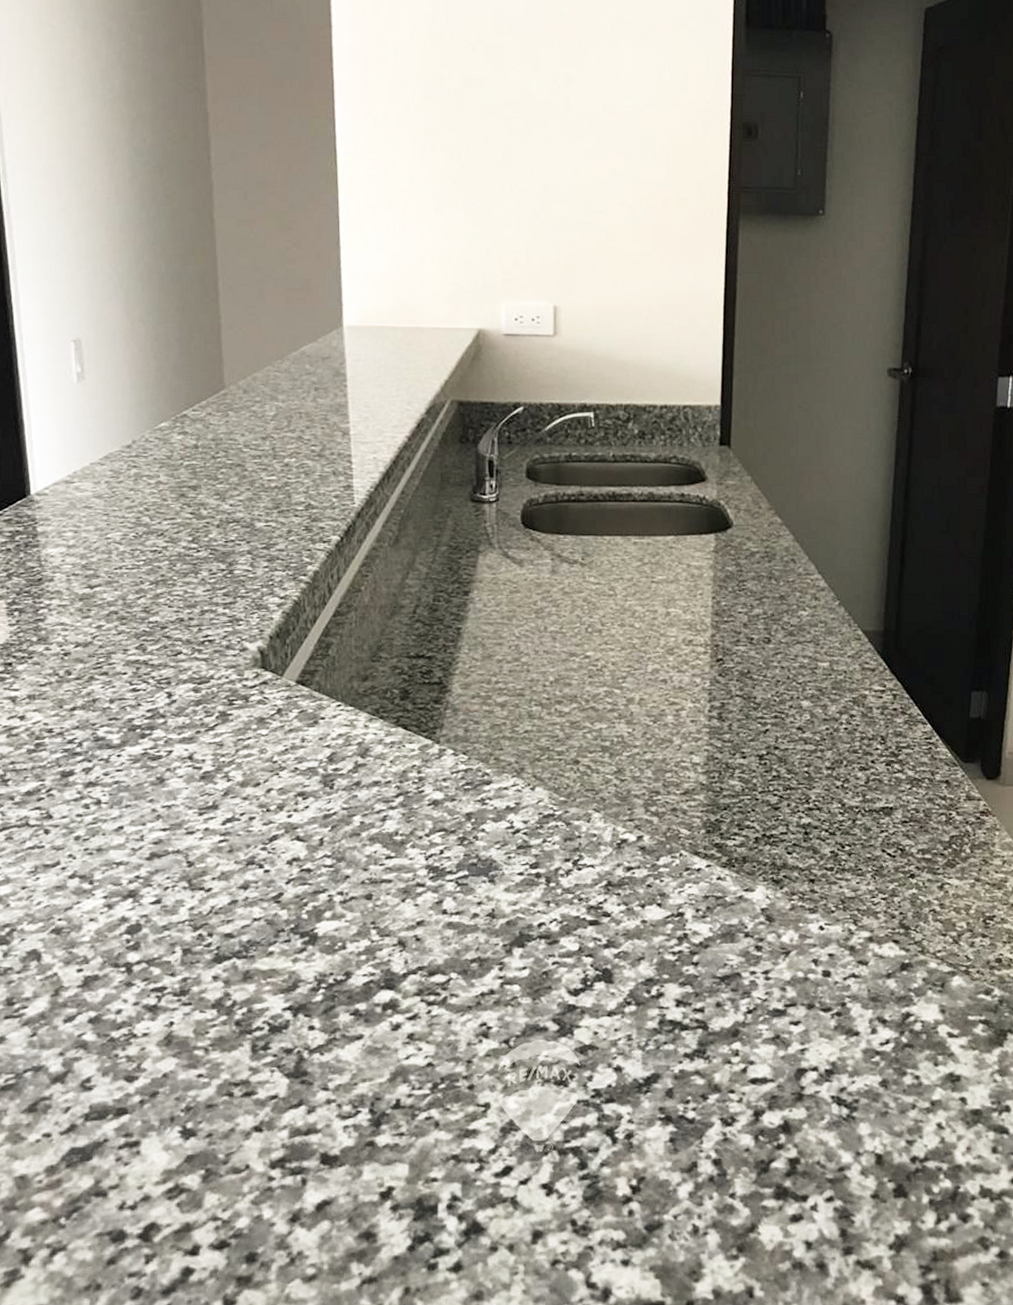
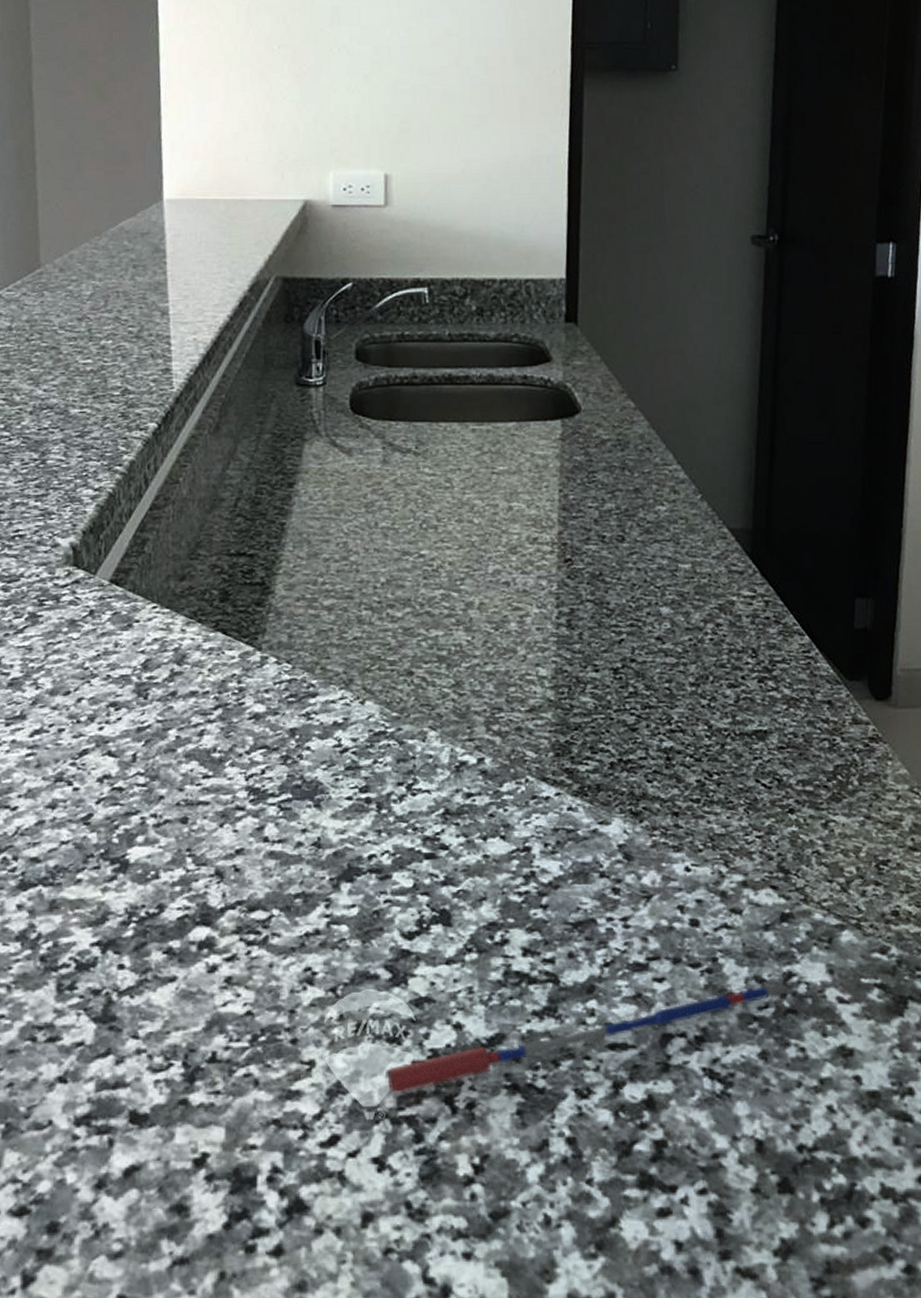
pen: none [552,1020,909,1131] -> present [384,980,792,1097]

